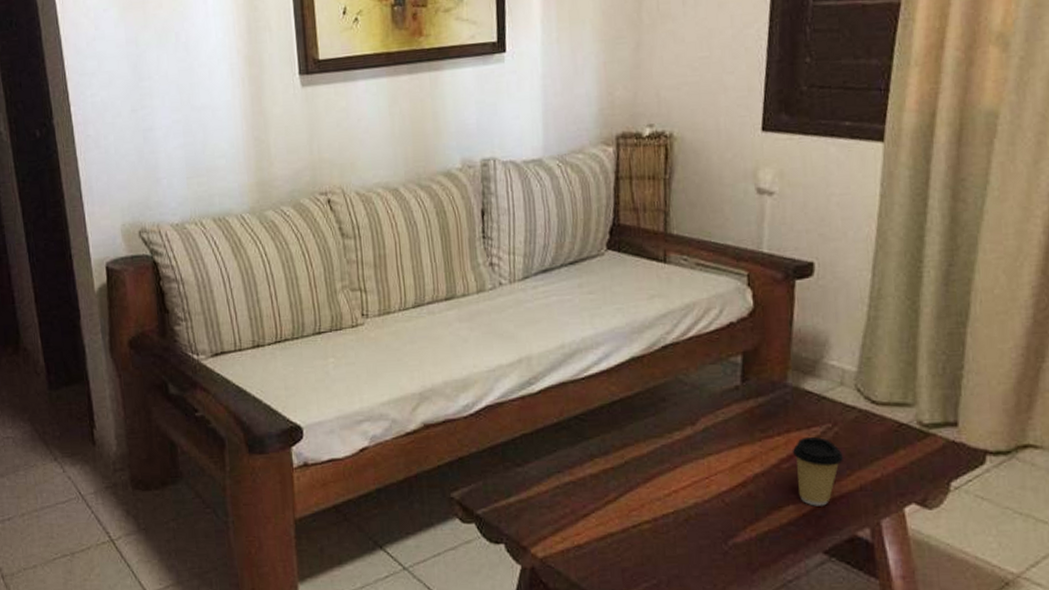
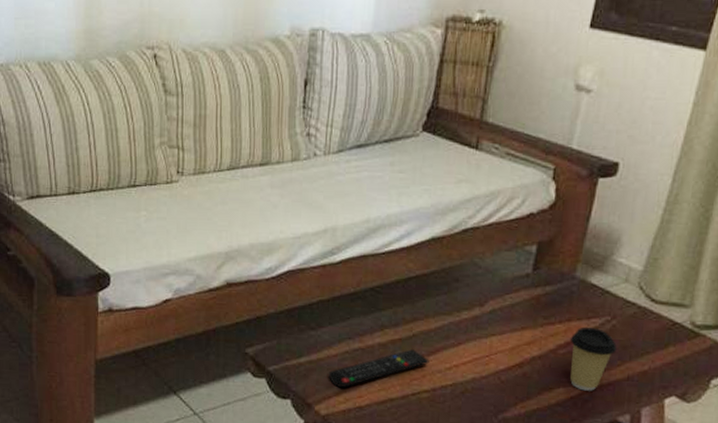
remote control: none [540,478,647,527] -> present [328,349,430,388]

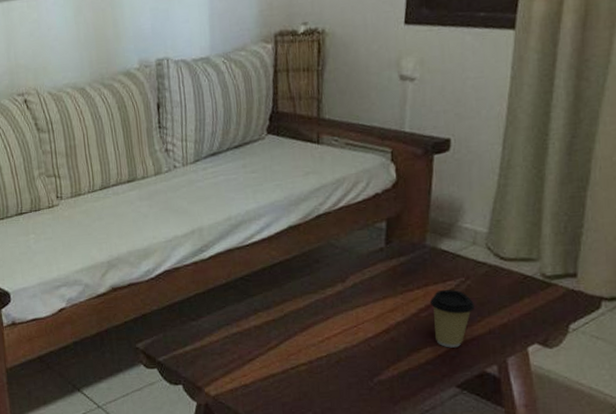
remote control: present [328,349,430,388] -> none [212,328,303,370]

